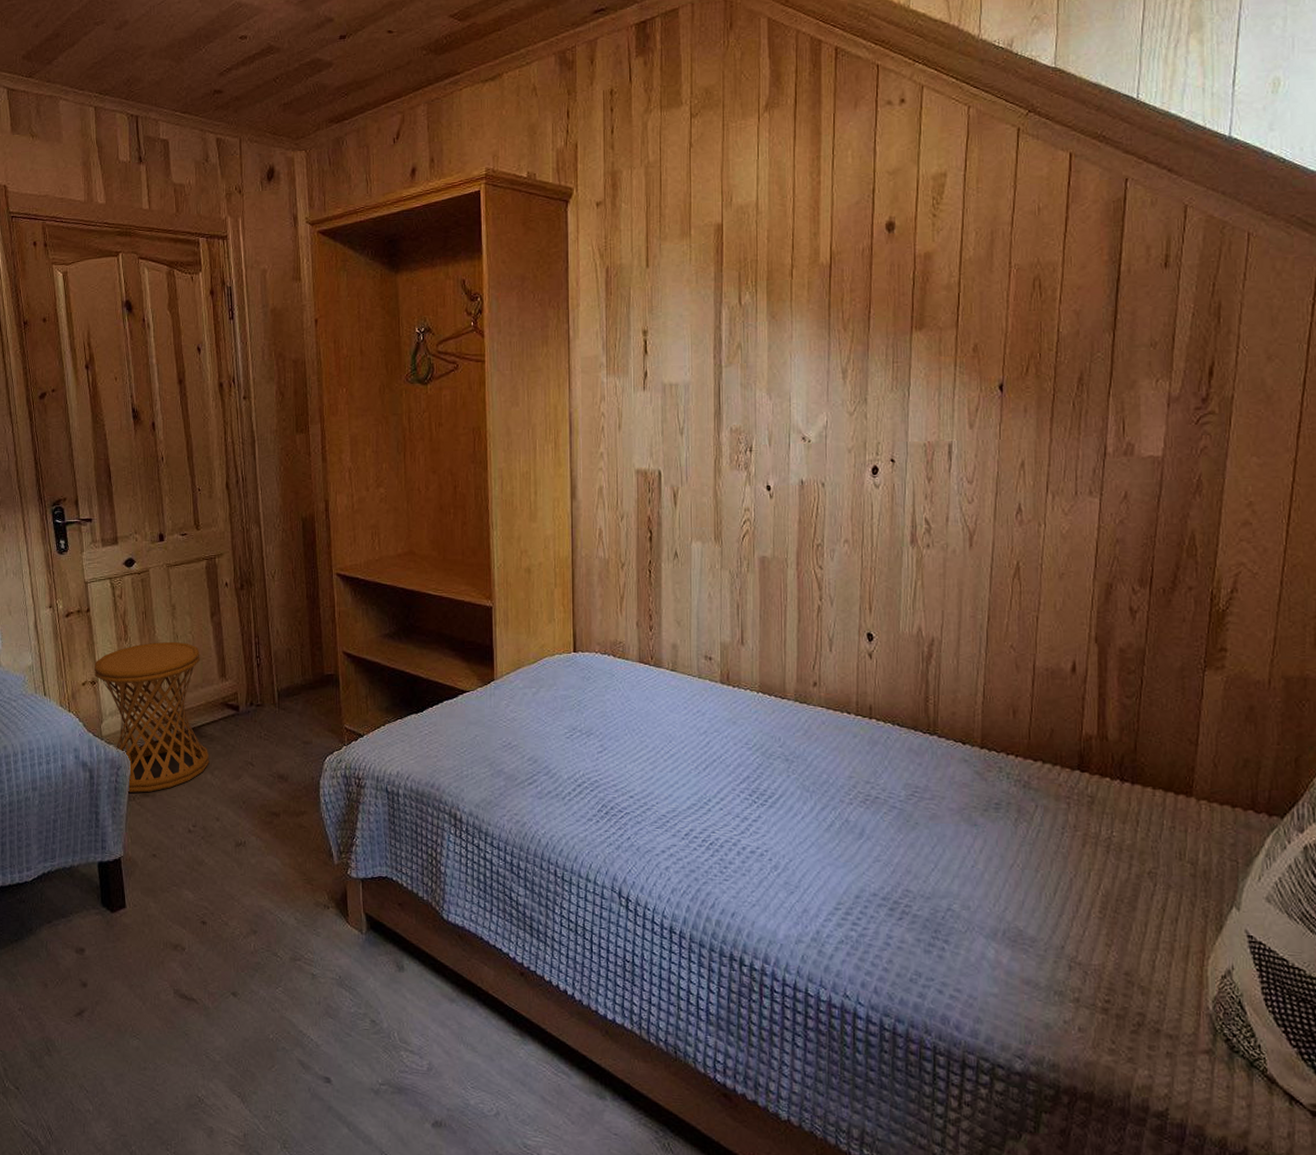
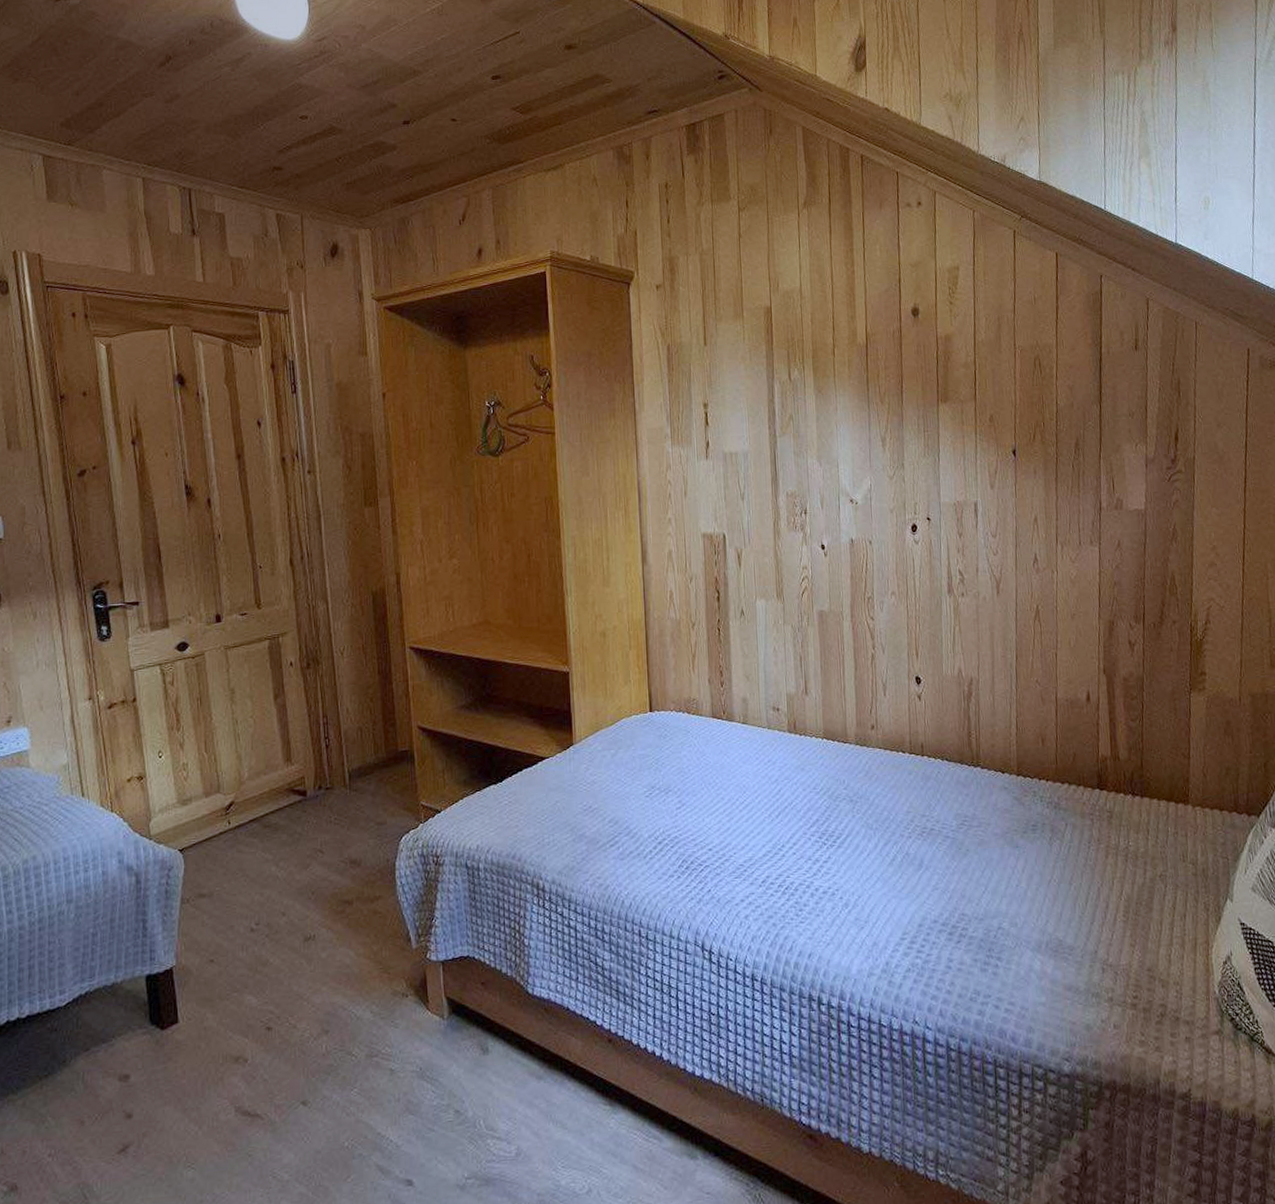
side table: present [95,641,210,793] -> none [142,727,274,895]

